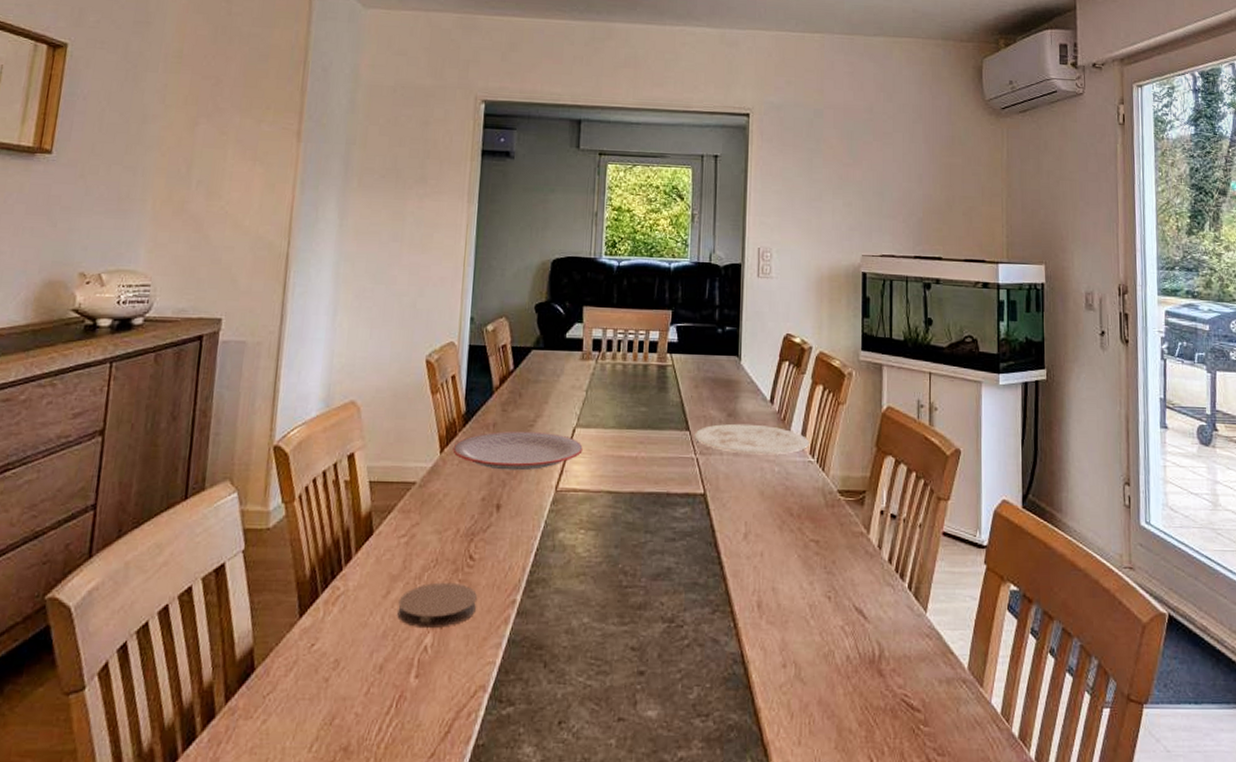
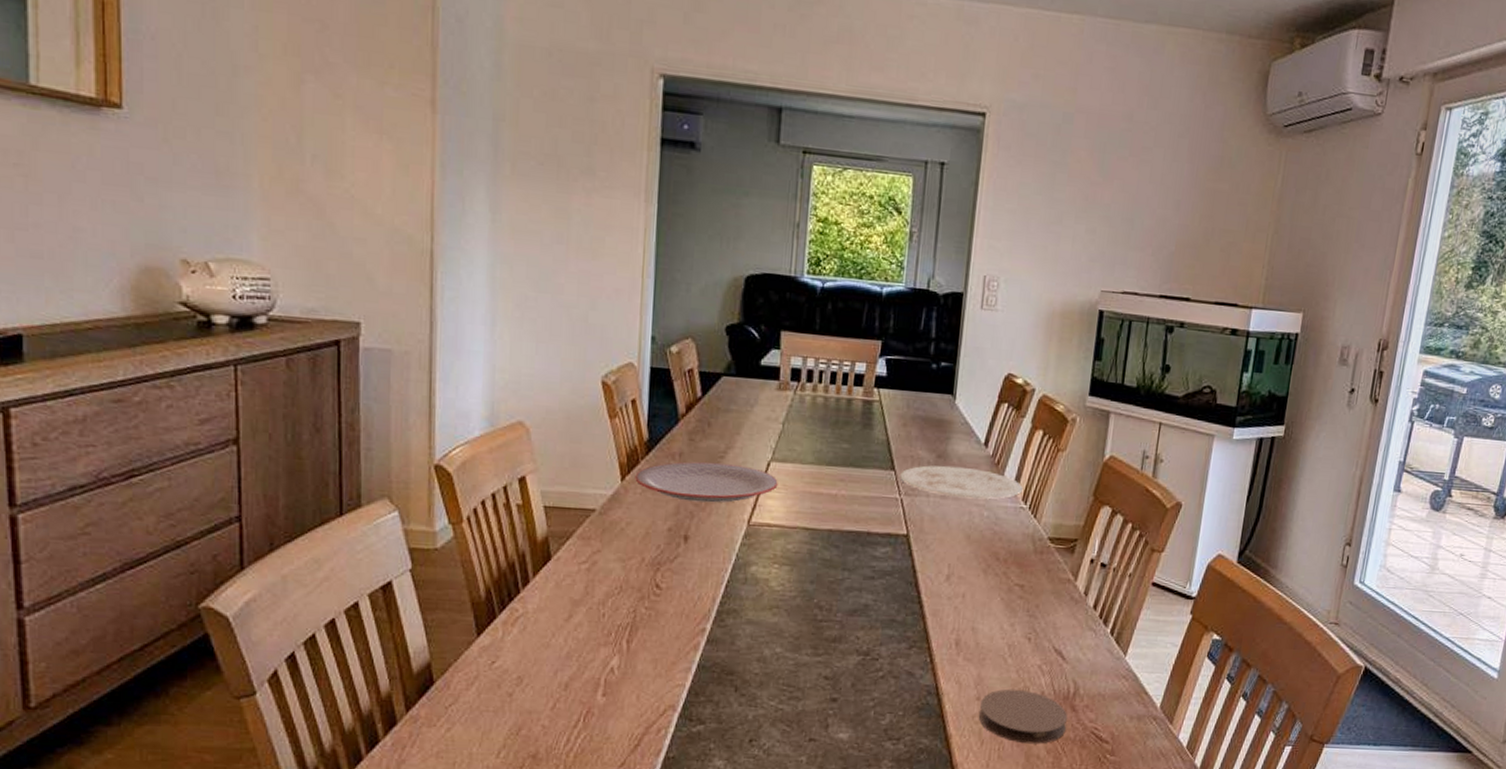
coaster: present [397,582,478,629] -> none [581,608,666,652]
coaster: none [786,653,876,716] -> present [978,689,1068,744]

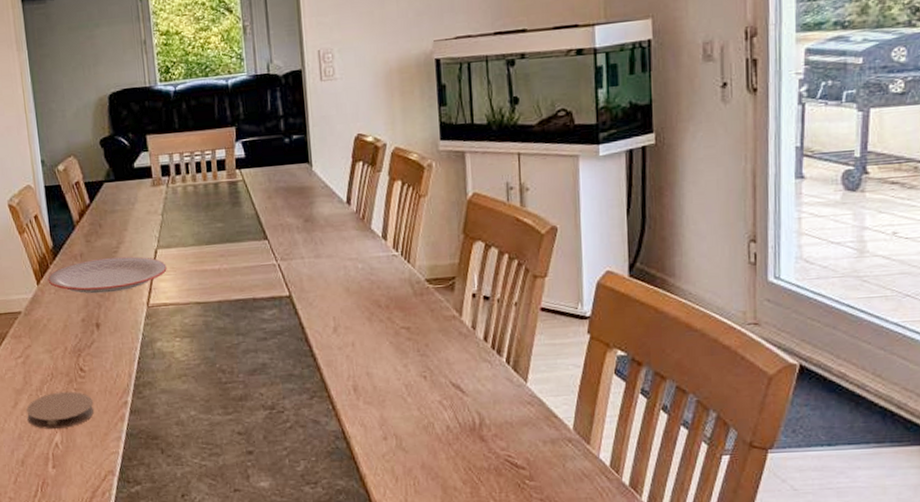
coaster: none [581,608,666,652] -> present [26,391,95,430]
plate: present [900,465,1023,499] -> none [273,226,392,255]
coaster: present [978,689,1068,744] -> none [387,425,479,477]

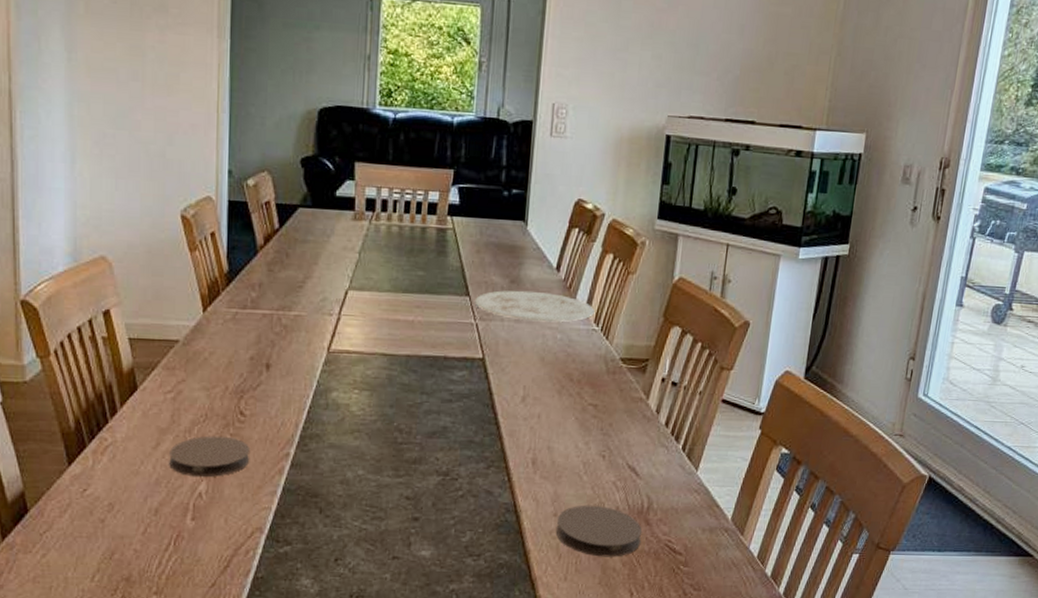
plate: present [47,256,167,294] -> none [216,291,356,332]
plate: none [273,226,392,255] -> present [475,290,595,323]
coaster: none [387,425,479,477] -> present [555,505,643,557]

